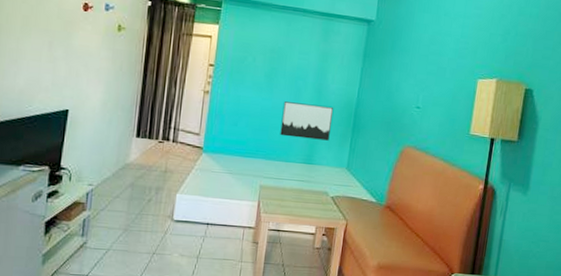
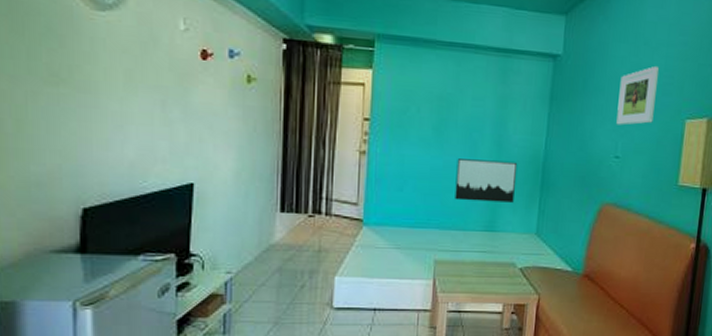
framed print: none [418,33,456,81] -> present [616,66,659,125]

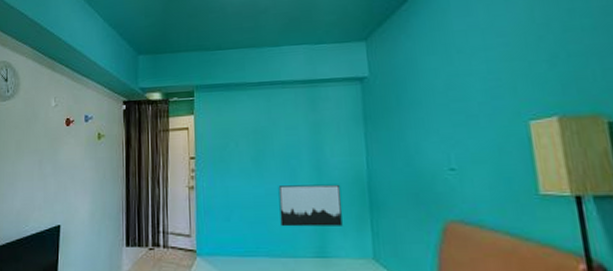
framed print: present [616,66,659,125] -> none [437,72,488,136]

